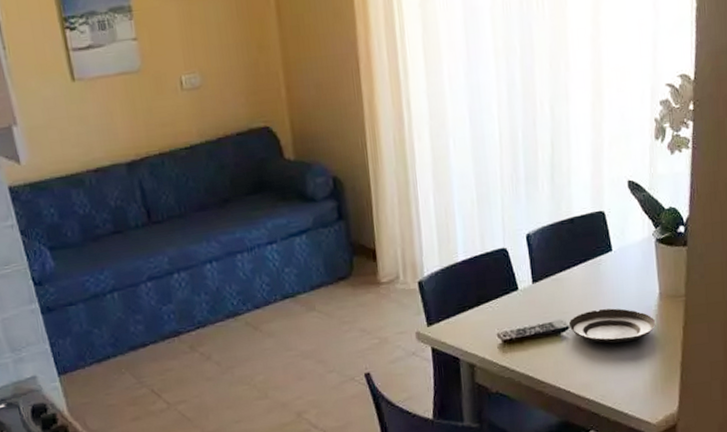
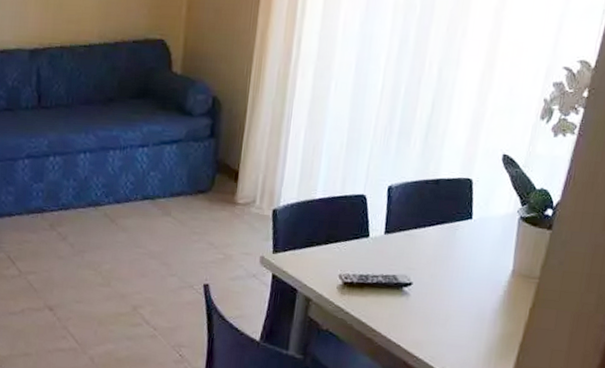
tart tin: present [568,308,656,344] -> none [412,272,503,311]

